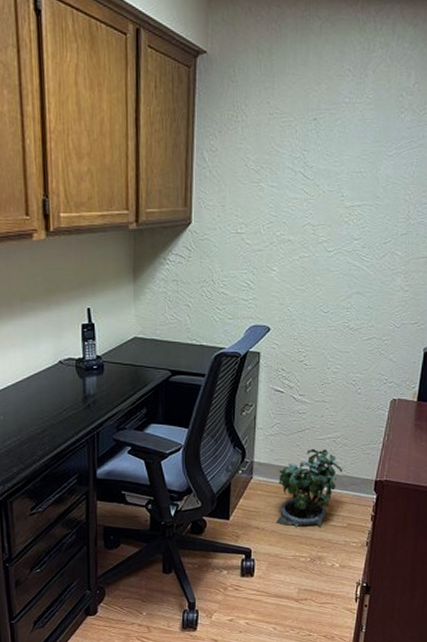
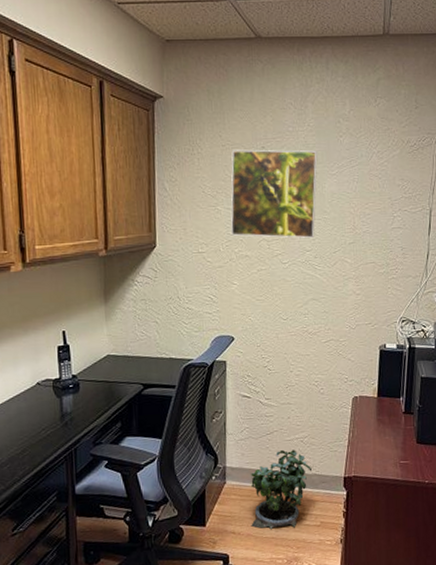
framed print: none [273,120,375,227] -> present [230,149,318,239]

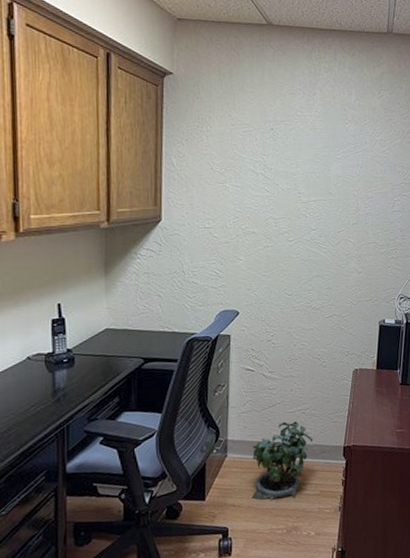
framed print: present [230,149,318,239] -> none [238,130,324,218]

